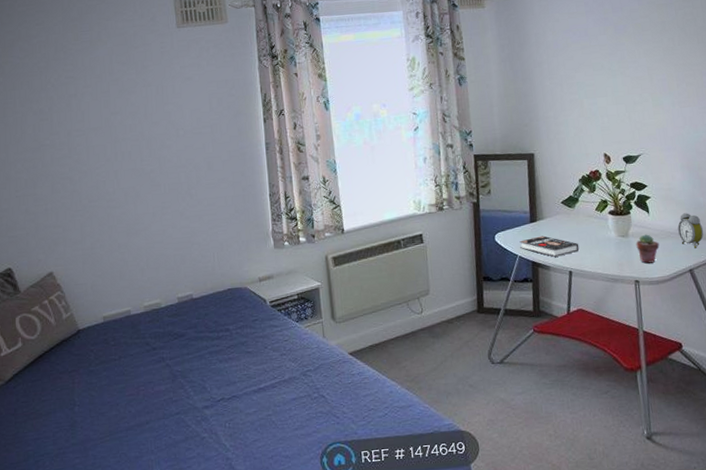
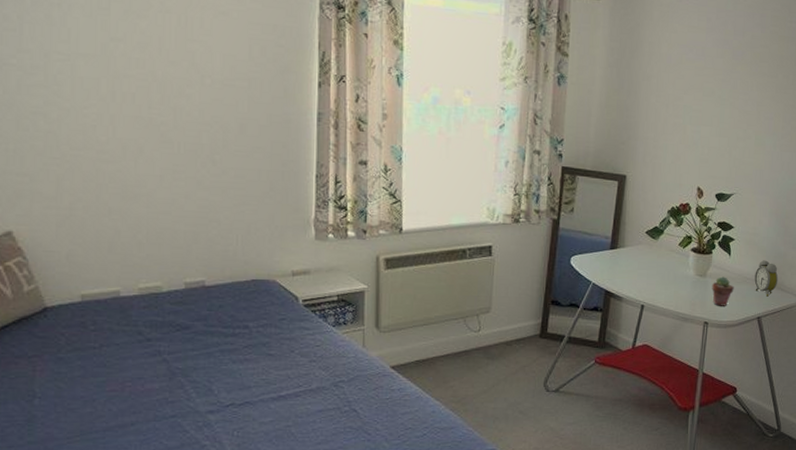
book: present [519,236,580,257] -> none [595,264,656,288]

